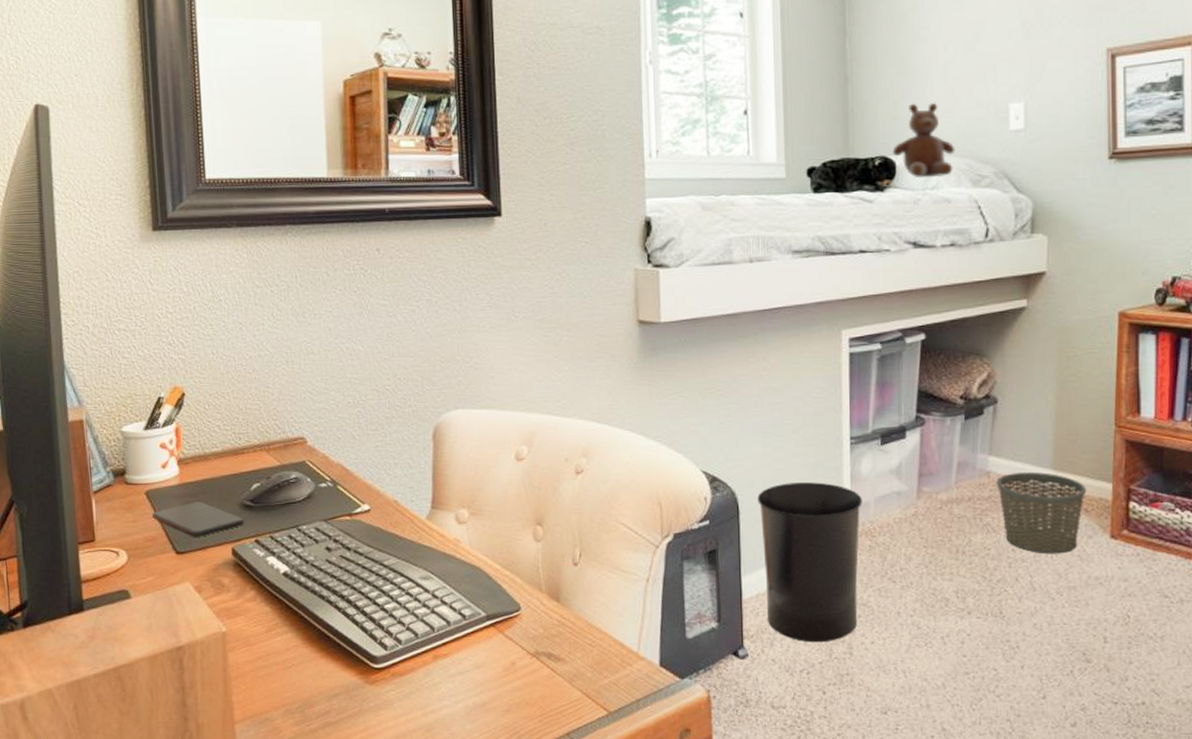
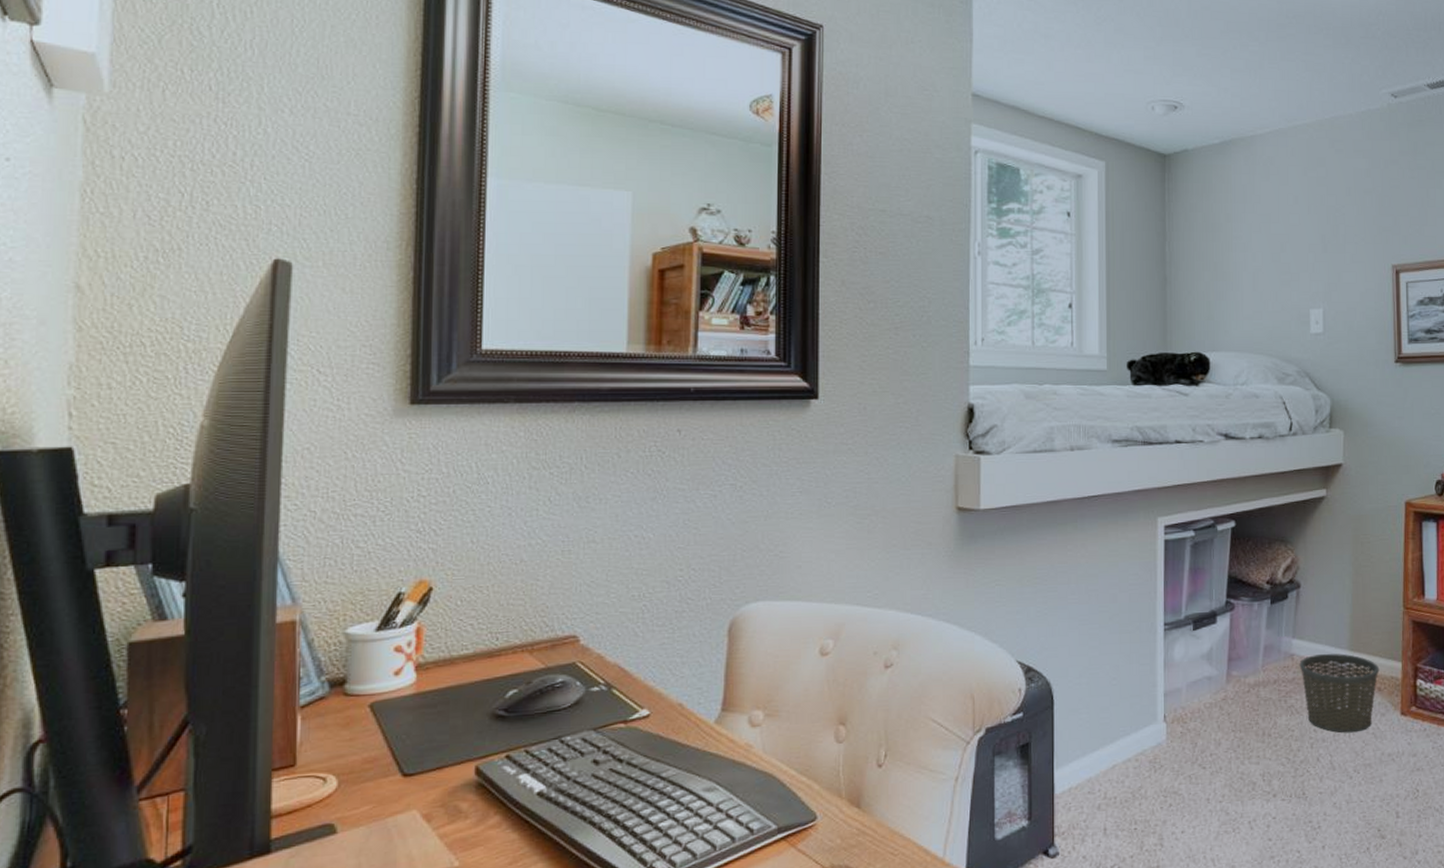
smartphone: present [152,502,245,537] -> none [376,713,495,756]
waste bin: present [757,482,862,643] -> none [1072,669,1175,836]
teddy bear: present [892,102,955,178] -> none [1206,305,1263,375]

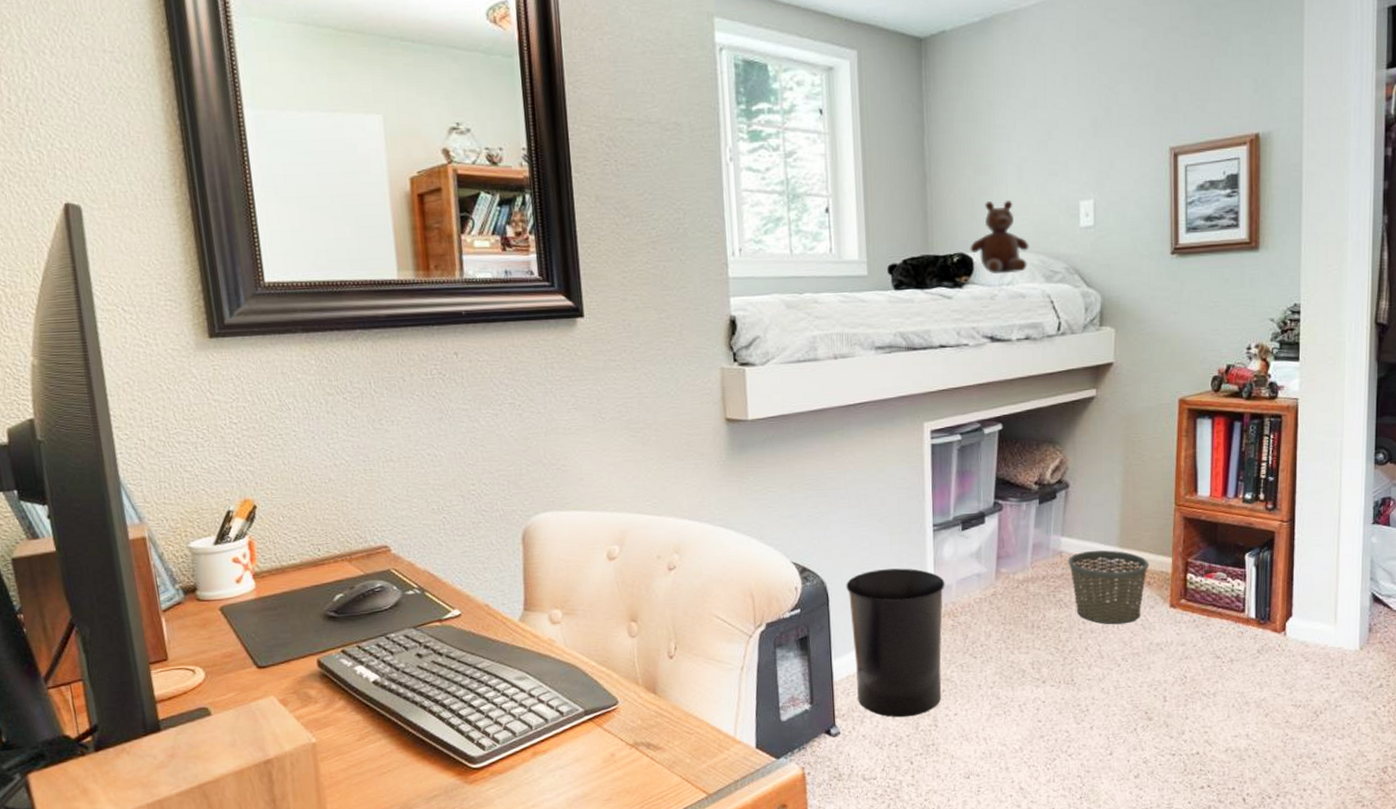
waste bin: none [1072,669,1175,836] -> present [846,568,945,718]
teddy bear: none [1206,305,1263,375] -> present [970,199,1029,275]

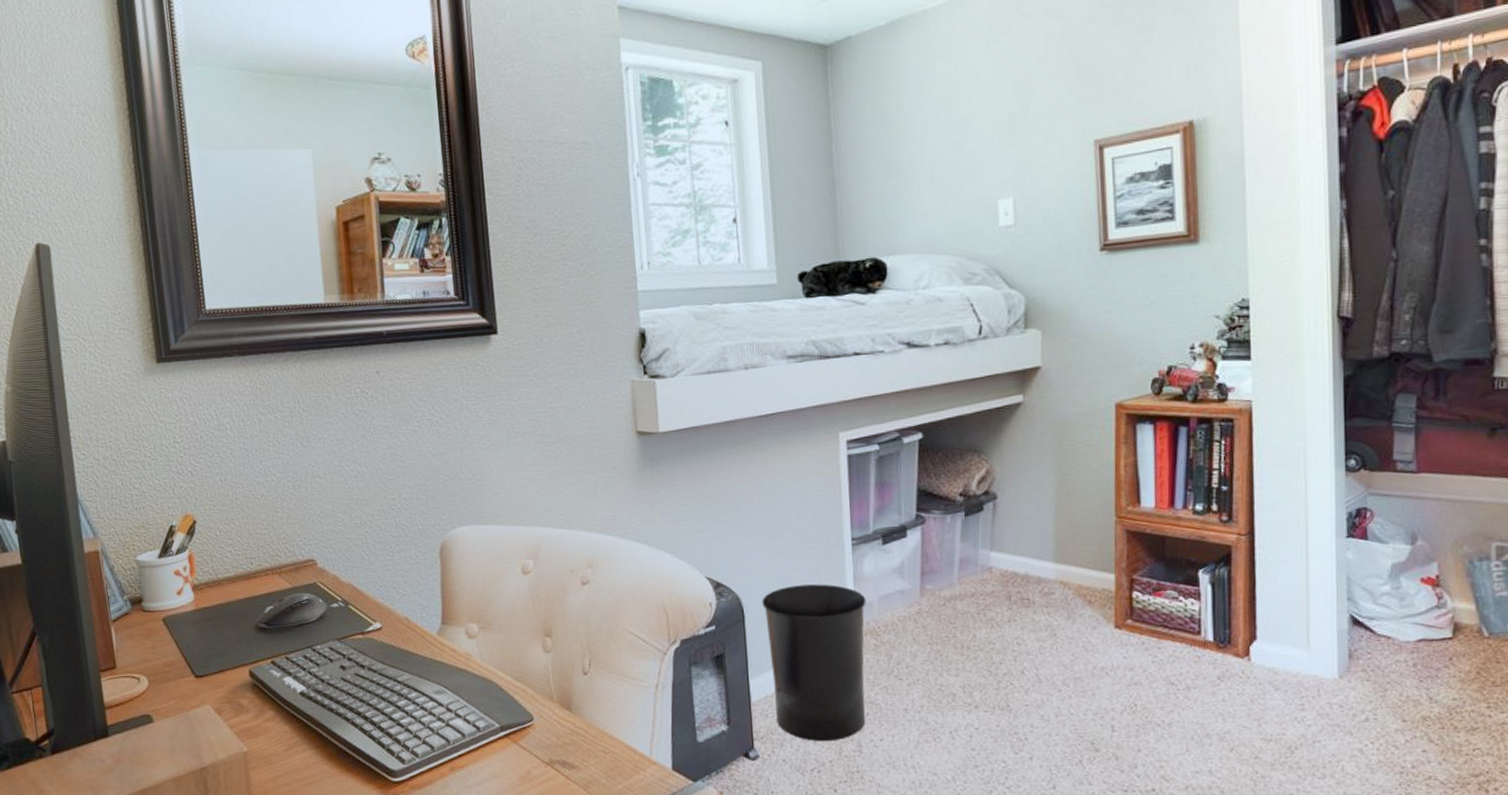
teddy bear: present [970,199,1029,275] -> none [882,201,946,279]
basket: present [1068,550,1149,625] -> none [998,565,1090,646]

